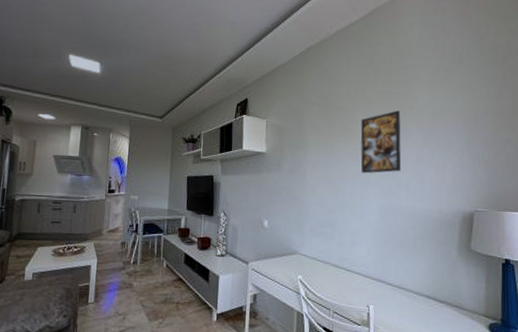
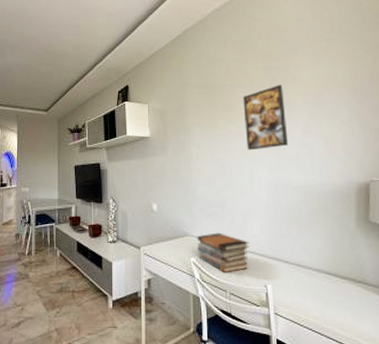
book stack: none [305,252,356,291] -> present [197,233,250,272]

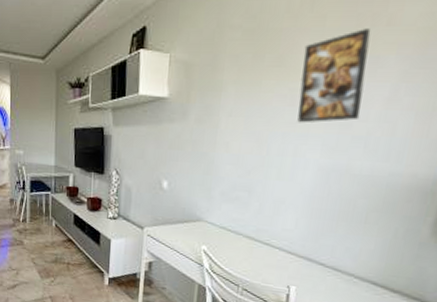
book stack: present [197,233,250,272] -> none [210,221,277,267]

